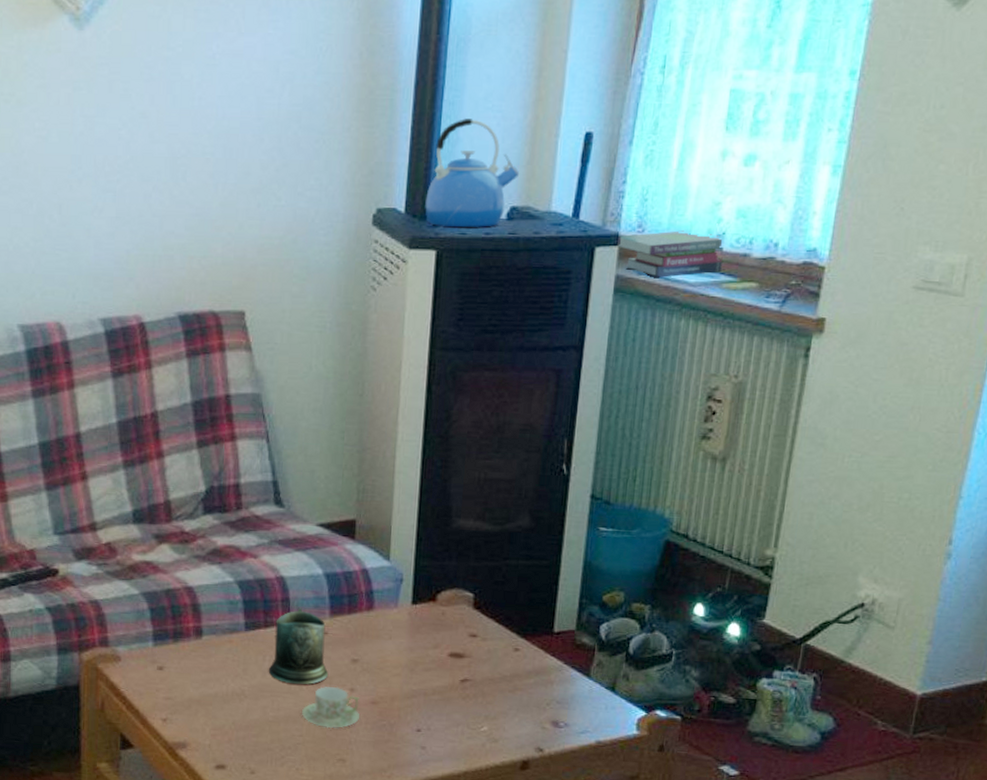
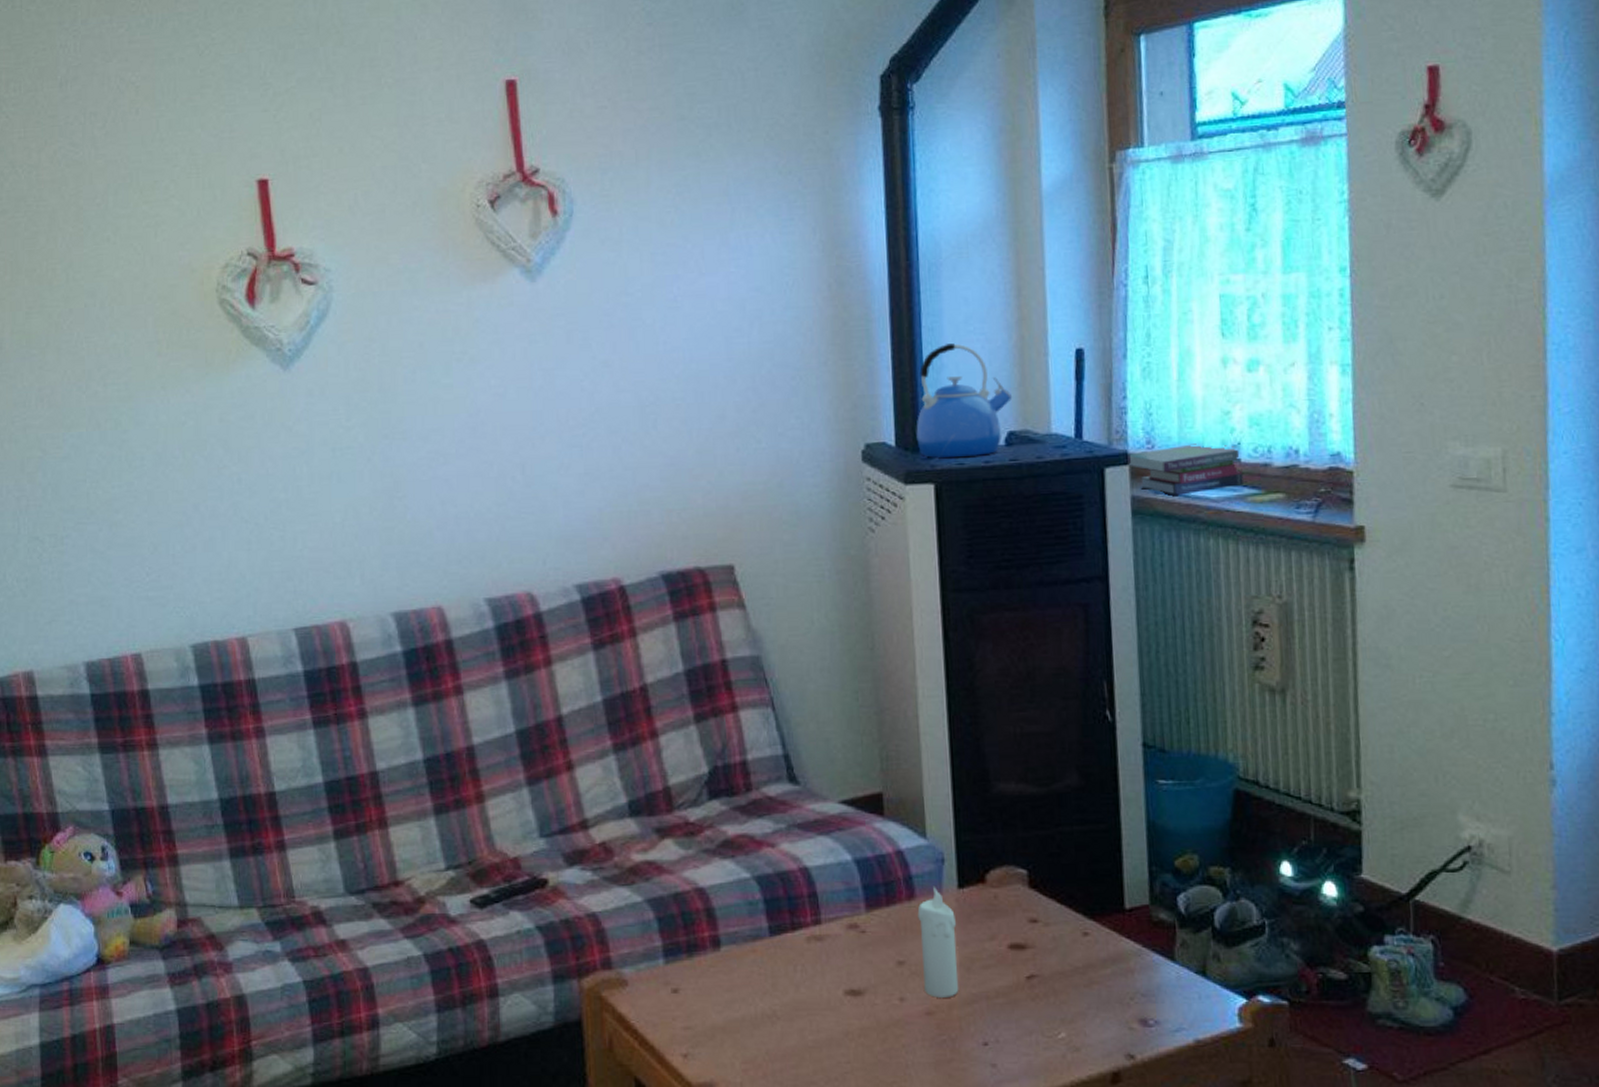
mug: present [268,607,329,685] -> none [801,903,872,998]
teacup: present [302,686,359,729] -> none [846,996,914,1051]
candle: none [372,600,407,692] -> present [917,886,959,998]

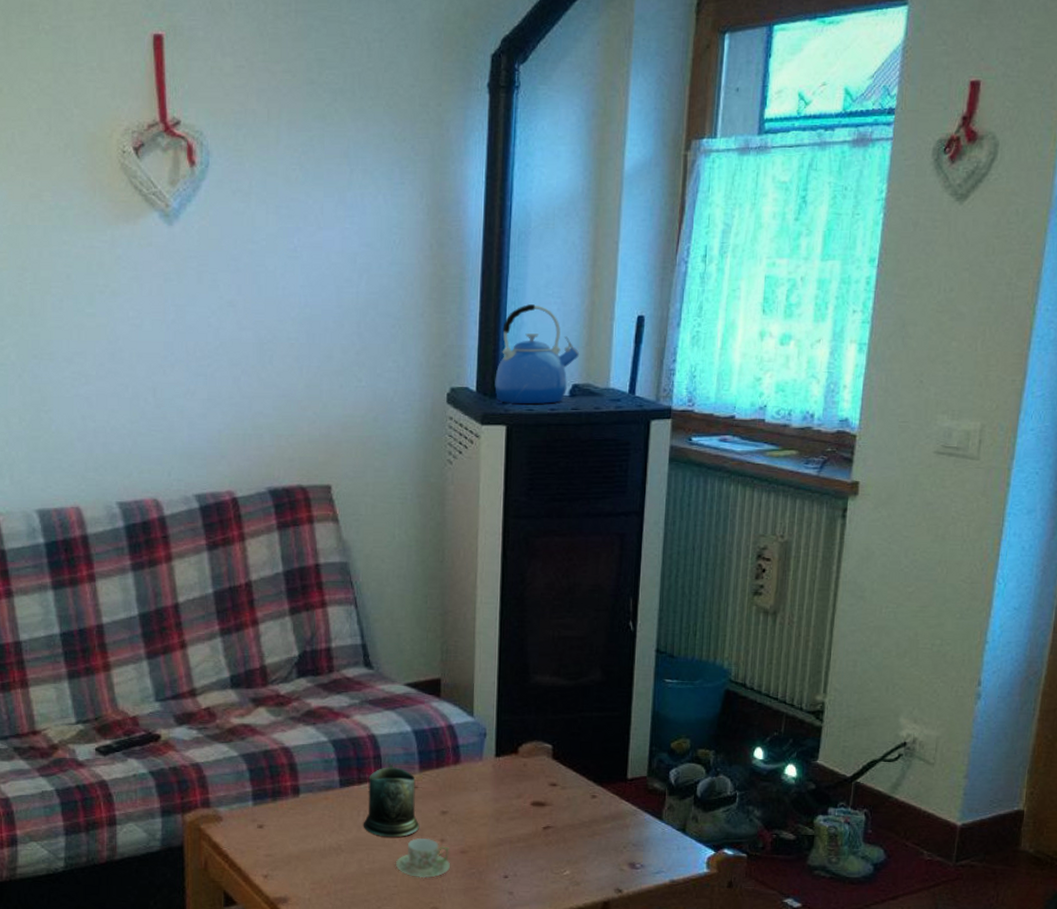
mug: none [801,903,872,998] -> present [363,764,420,838]
teacup: none [846,996,914,1051] -> present [396,838,450,879]
candle: present [917,886,959,998] -> none [461,754,492,841]
books: present [1126,444,1243,495] -> none [669,404,765,447]

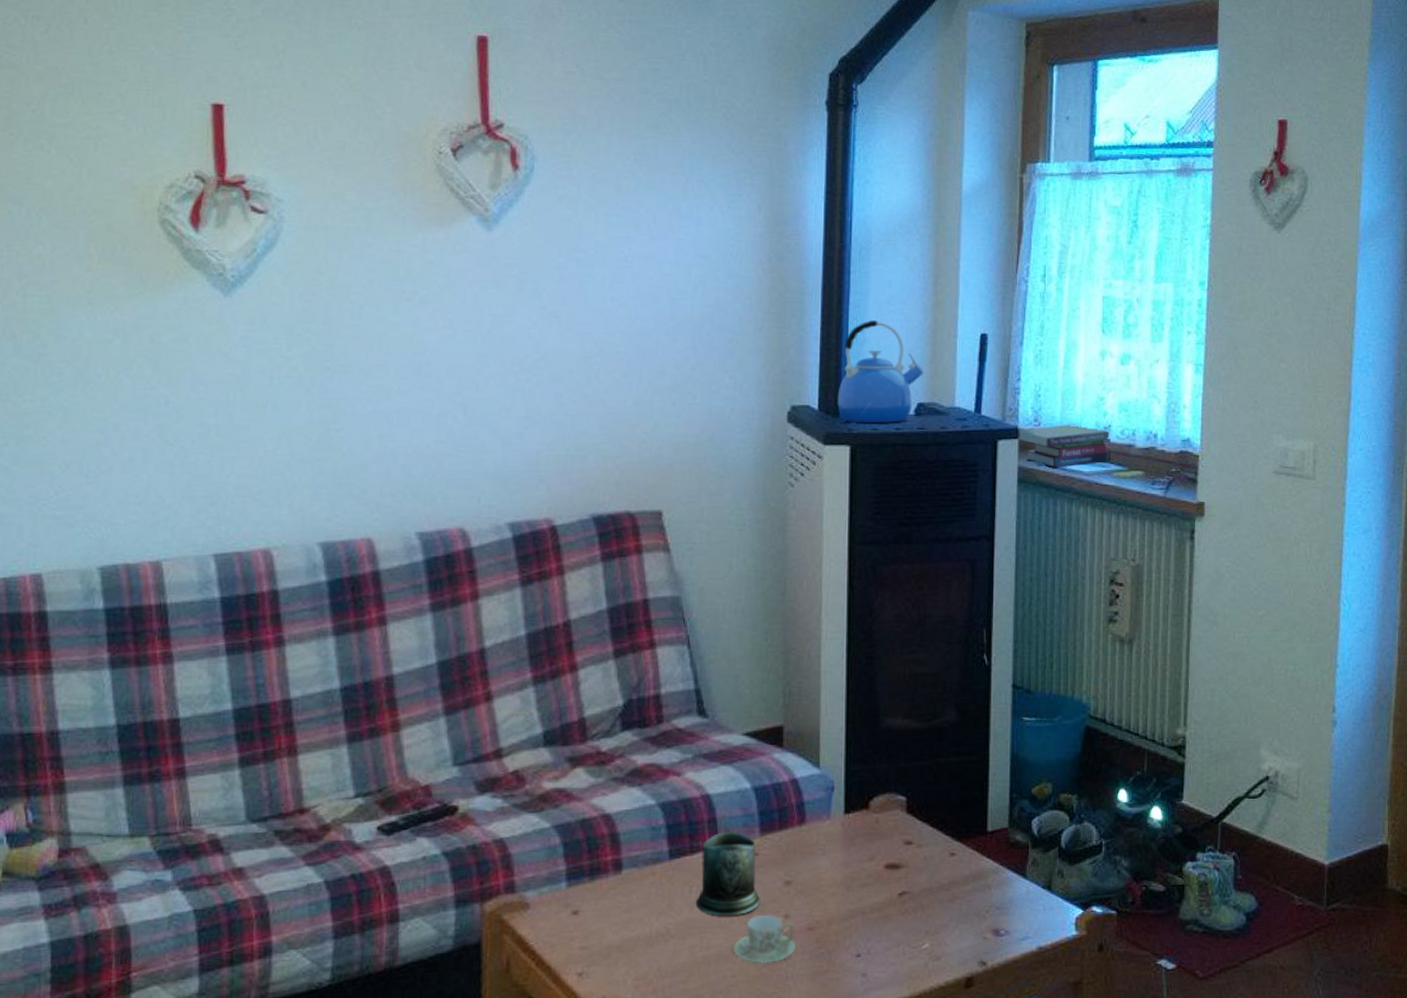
books: none [669,404,765,447] -> present [1016,424,1111,468]

